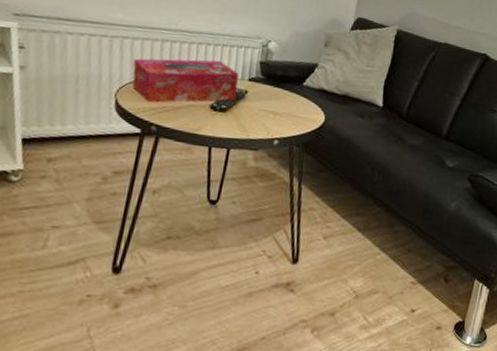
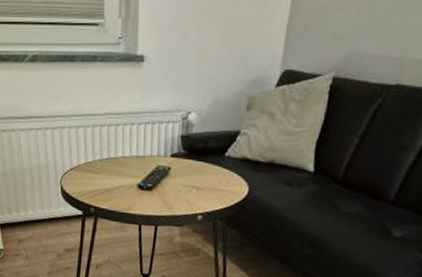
tissue box: present [132,58,239,103] -> none [71,139,162,187]

